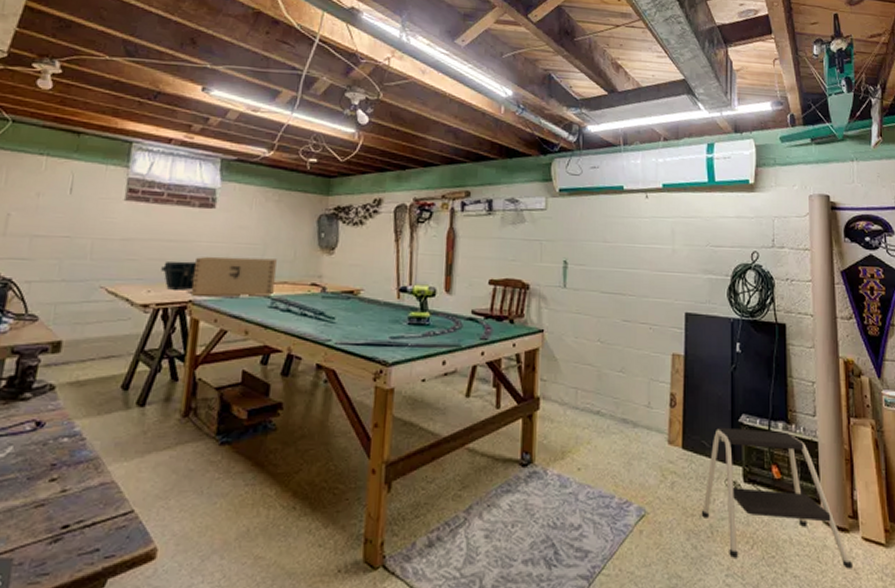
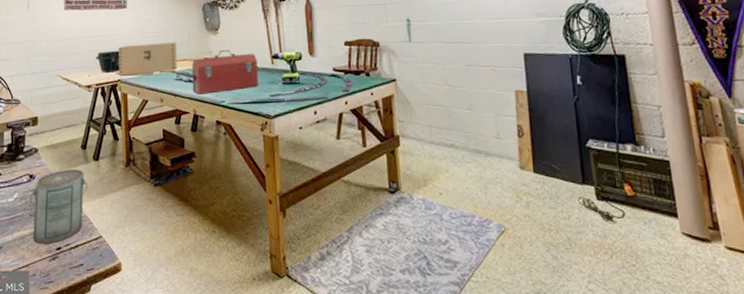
paint can: none [27,415,124,520] -> present [29,168,88,244]
toolbox: none [290,274,380,329] -> present [191,49,258,95]
step stool: present [701,427,852,569] -> none [558,152,718,276]

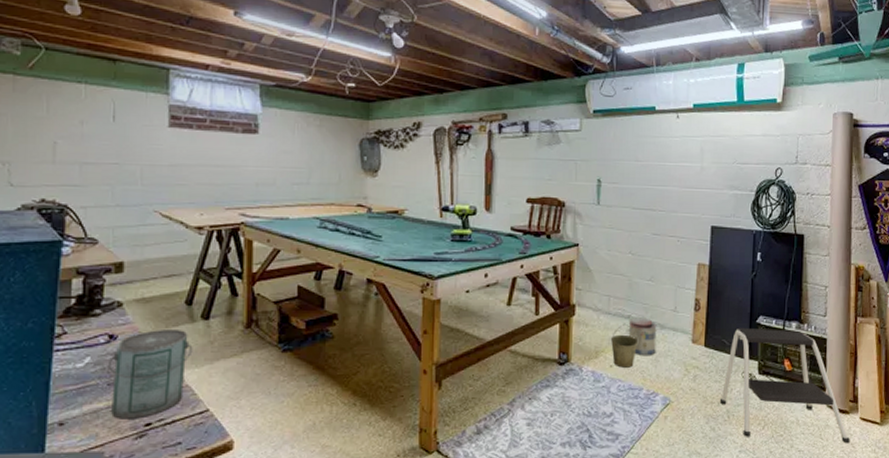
toolbox: present [96,50,120,73] -> none [211,185,246,213]
wooden box: present [119,42,177,76] -> none [243,180,322,218]
toolbox: present [191,49,258,95] -> none [339,195,423,247]
bucket: none [436,152,465,195] -> present [610,323,639,368]
paint can: none [450,145,484,184] -> present [625,317,658,356]
step stool: none [558,152,718,276] -> present [719,327,850,444]

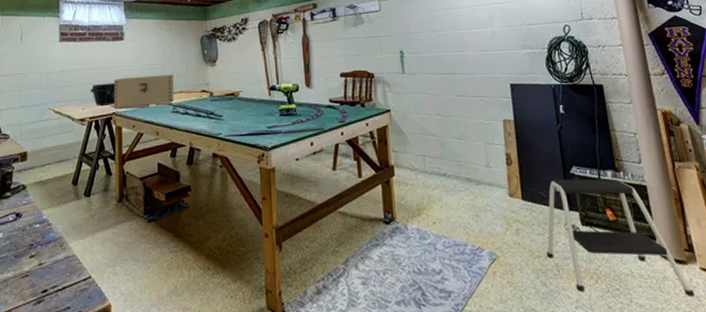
paint can: present [107,328,193,419] -> none [15,206,78,287]
toolbox: none [211,185,246,213] -> present [90,83,116,106]
wooden box: none [243,180,322,218] -> present [114,74,174,109]
bucket: present [610,323,639,368] -> none [430,181,457,224]
paint can: present [625,317,658,356] -> none [443,174,475,212]

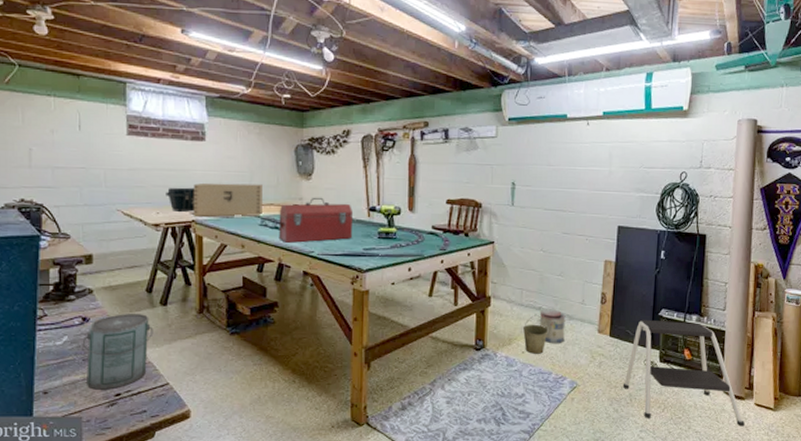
paint can: none [15,206,78,287] -> present [82,313,154,390]
toolbox: none [188,81,255,127] -> present [278,197,352,243]
bucket: none [430,181,457,224] -> present [522,314,549,354]
paint can: none [443,174,475,212] -> present [536,309,567,344]

